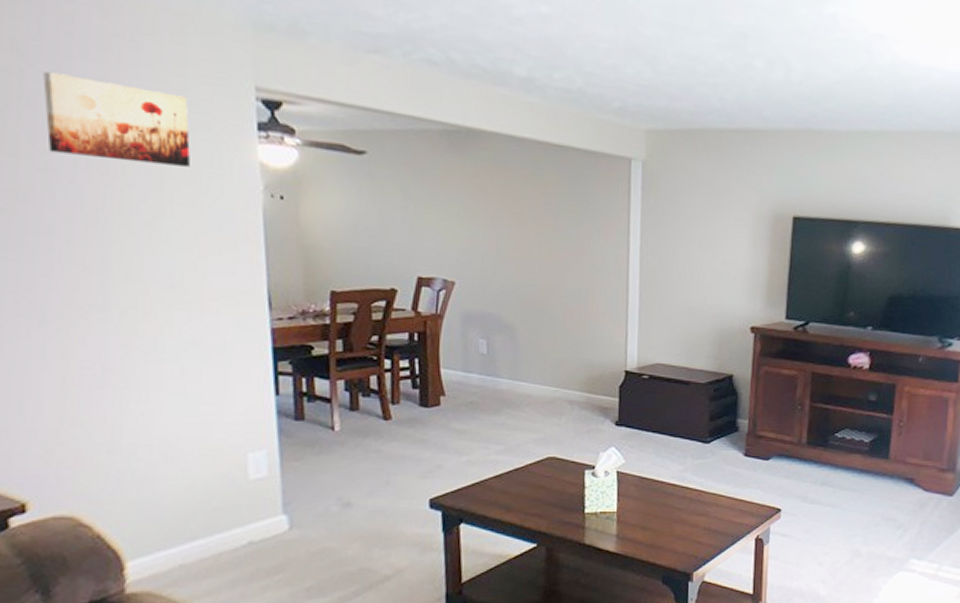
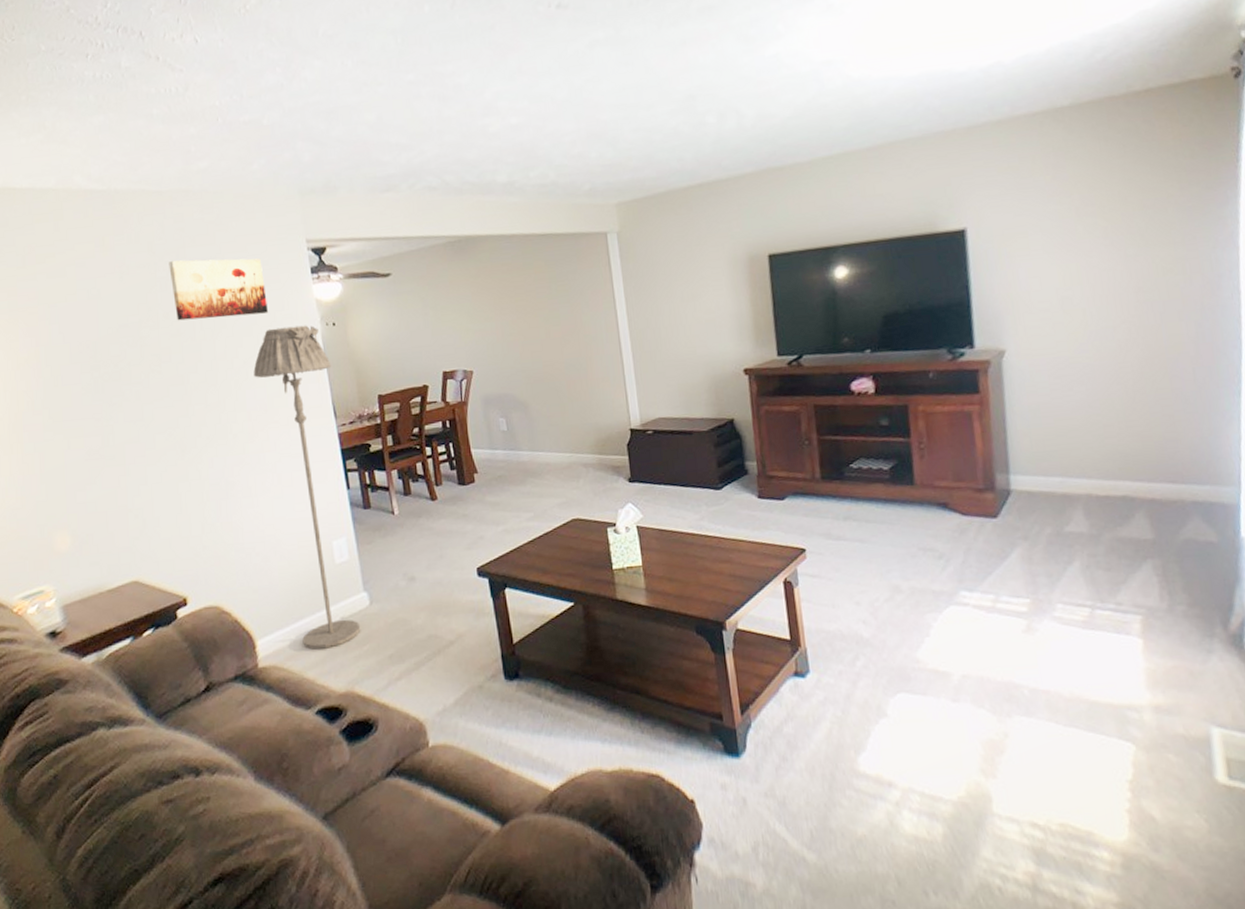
floor lamp: none [159,187,274,576] -> present [253,325,361,650]

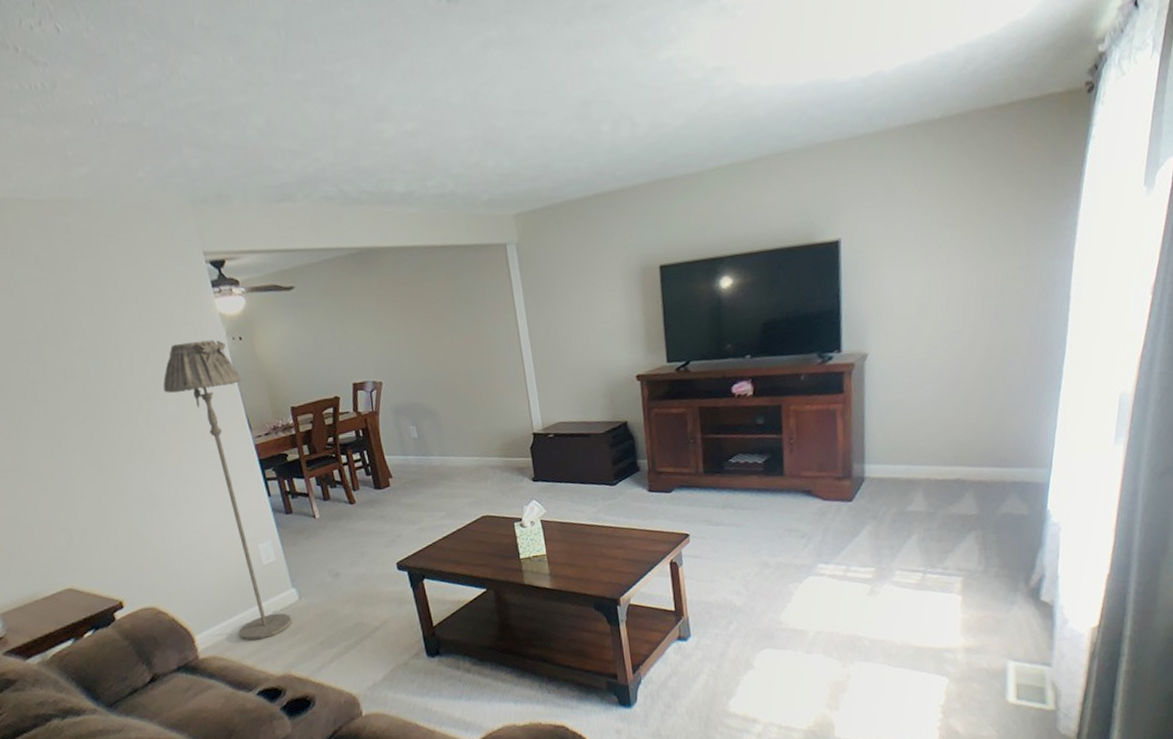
wall art: present [168,258,268,321] -> none [60,272,171,337]

